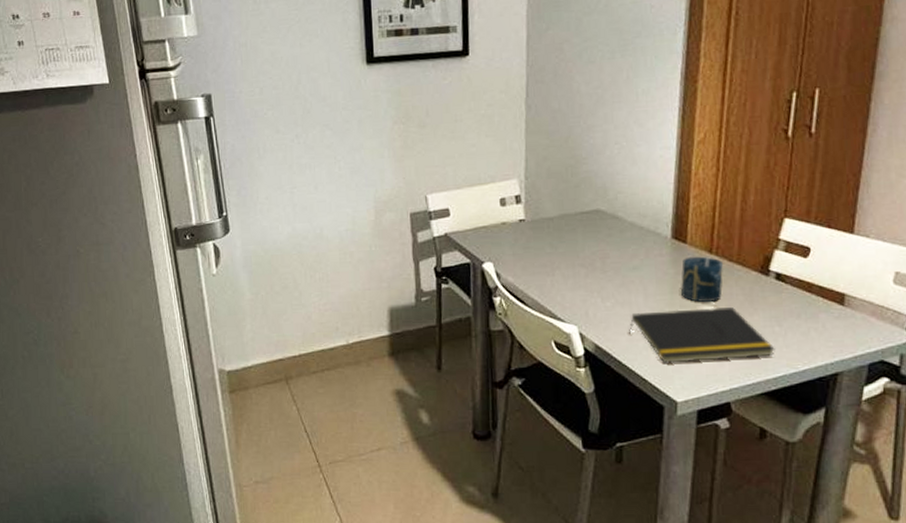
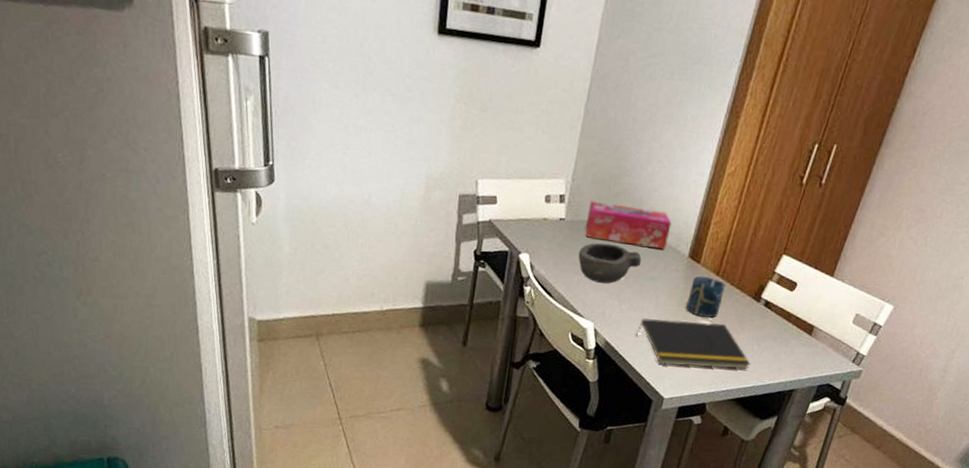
bowl: none [546,237,619,282] -> present [578,242,642,284]
tissue box: none [548,194,645,235] -> present [585,201,672,250]

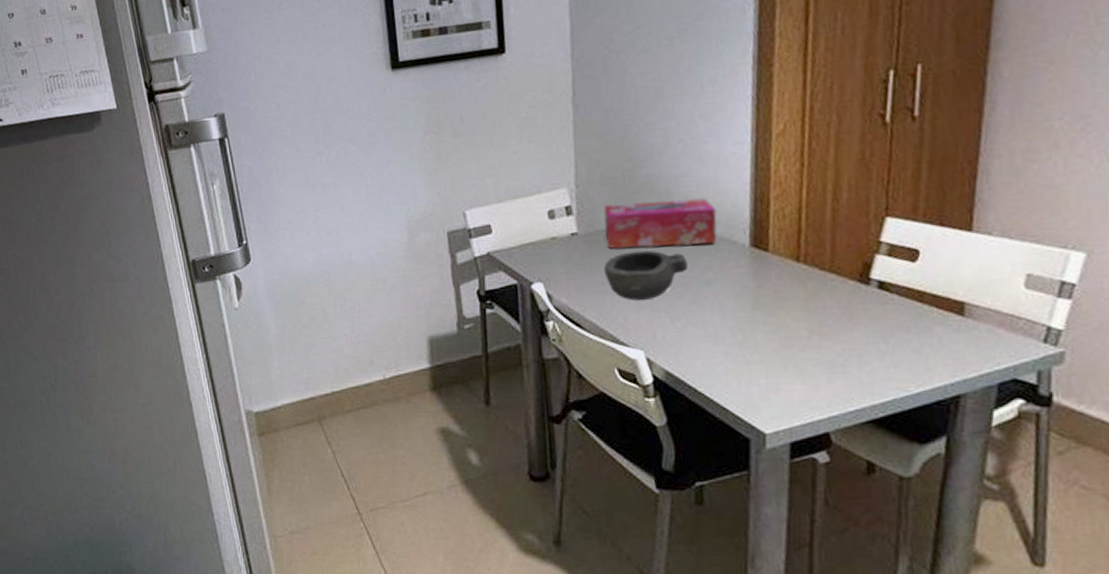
notepad: present [636,318,751,369] -> none [704,323,882,390]
cup: present [686,276,726,318] -> none [763,265,814,318]

